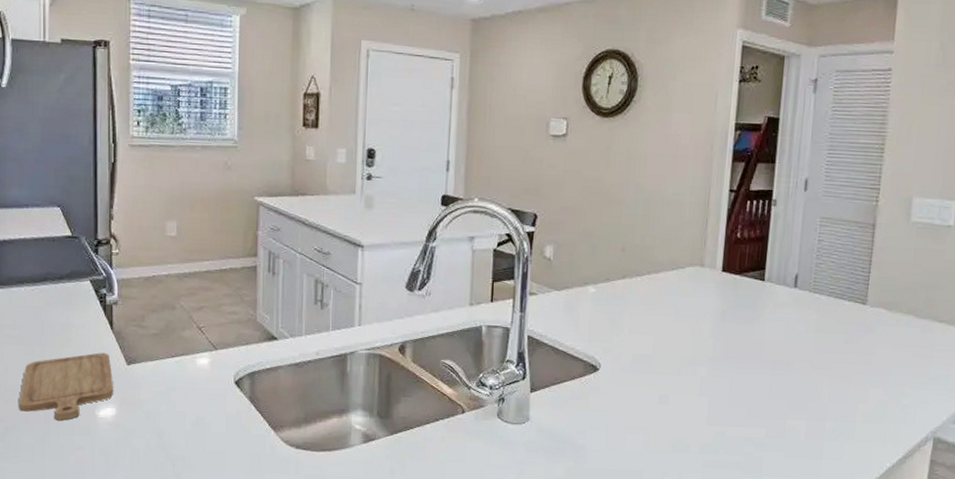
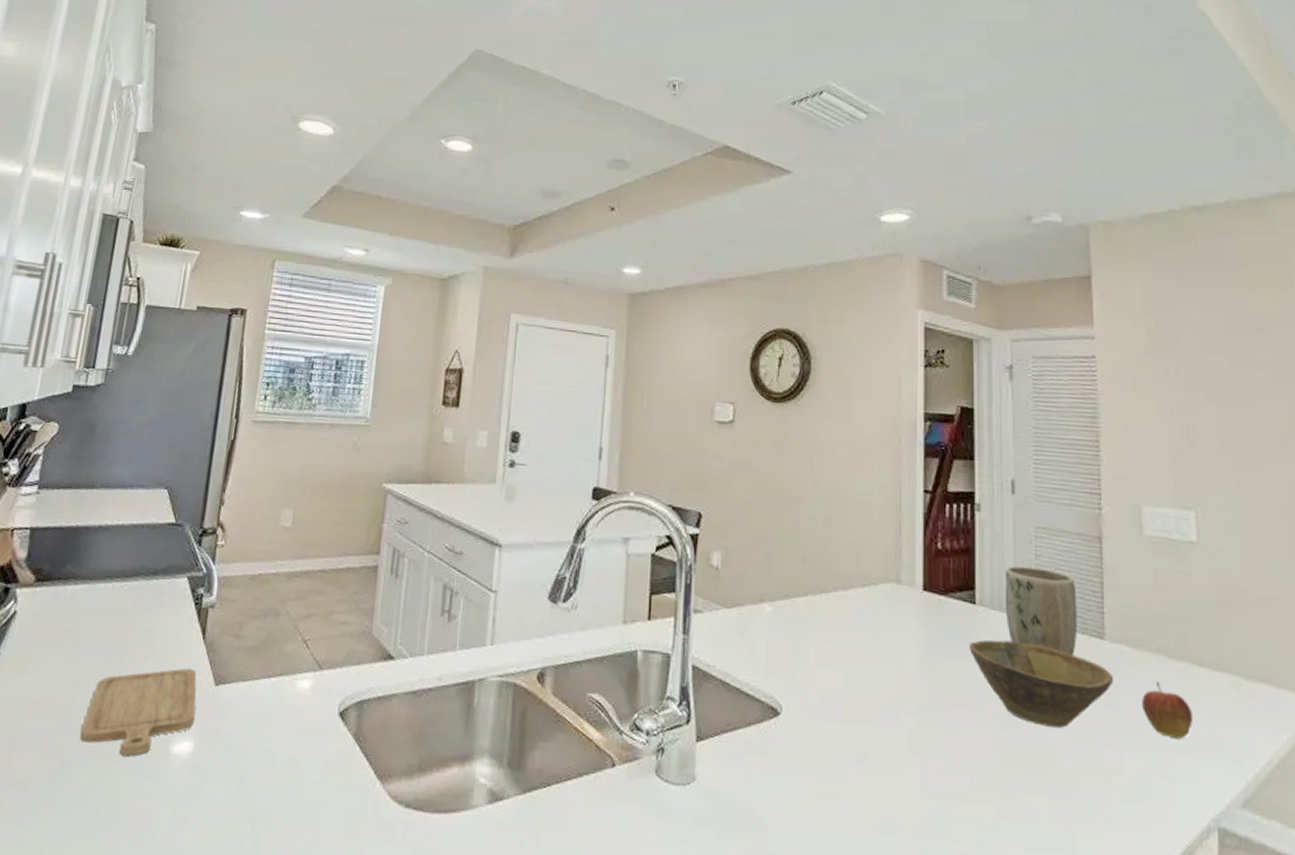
bowl: none [756,308,870,372] -> present [970,640,1114,728]
plant pot: none [788,249,849,318] -> present [1004,566,1078,656]
fruit: none [889,335,929,377] -> present [1142,681,1194,740]

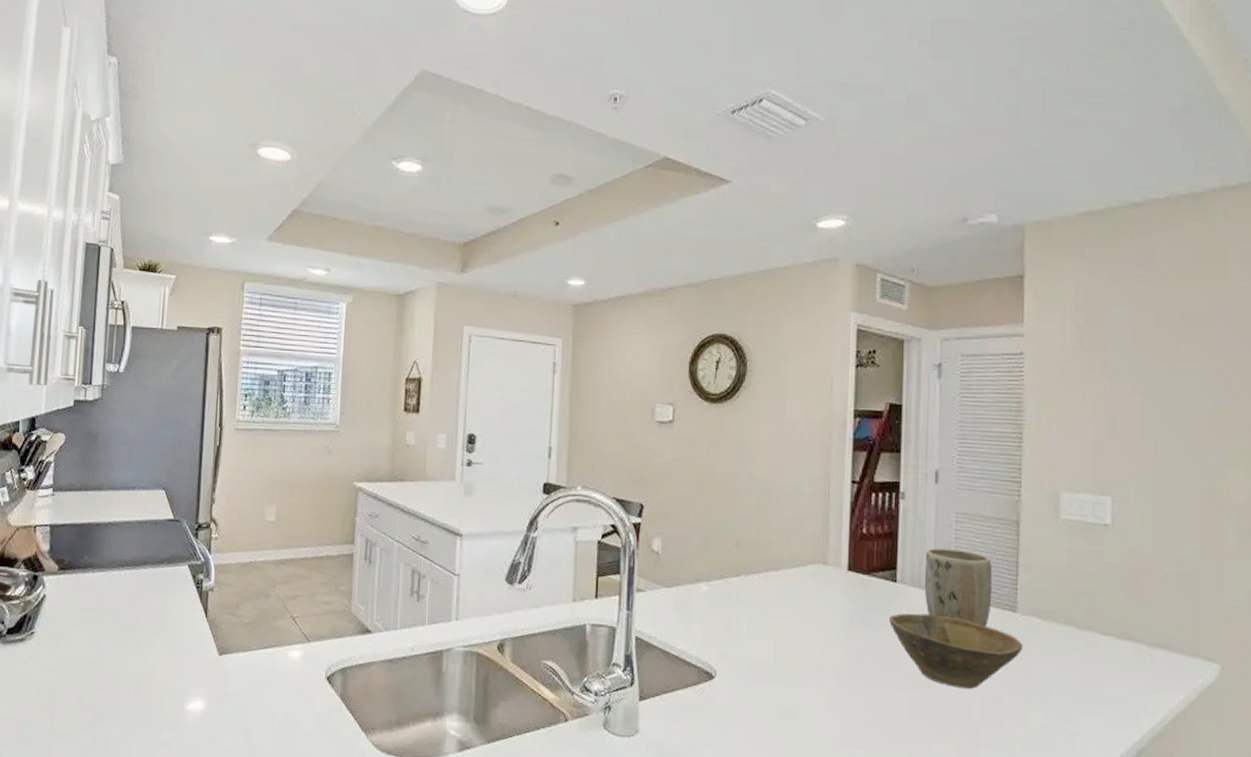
chopping board: present [79,668,197,757] -> none [108,641,205,713]
fruit: present [1142,681,1194,740] -> none [1048,649,1096,699]

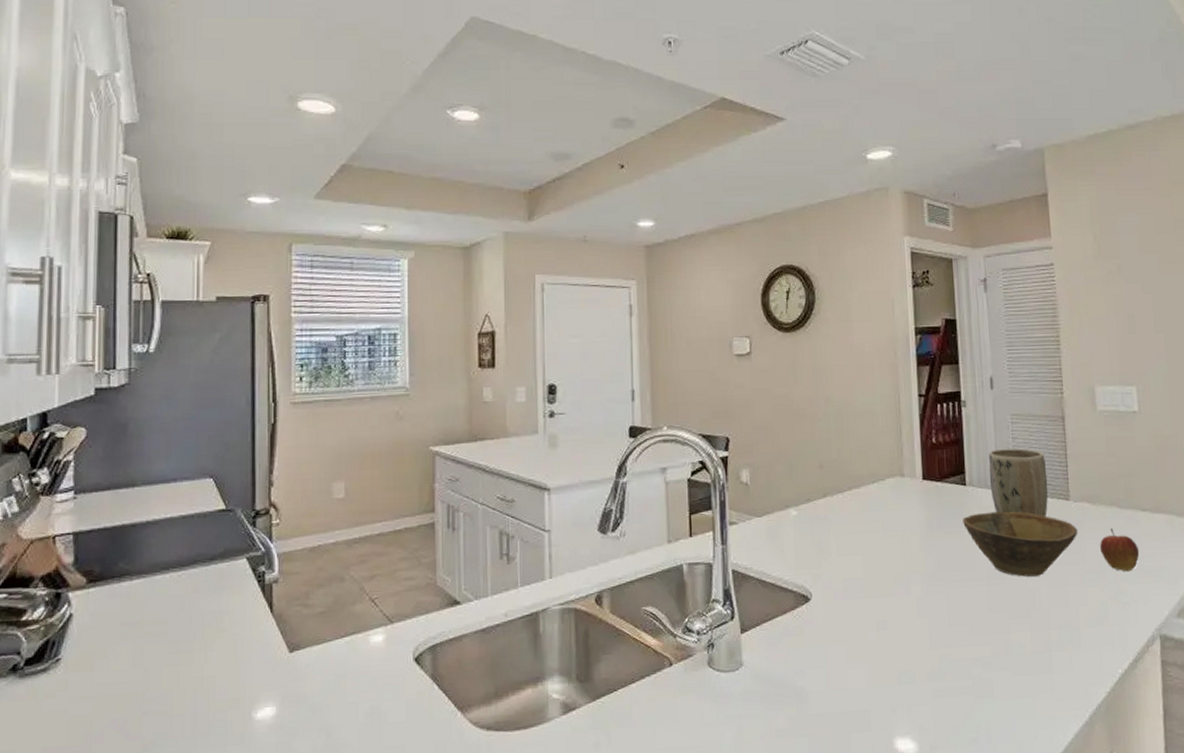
fruit: none [1048,649,1096,699] -> present [1100,528,1140,572]

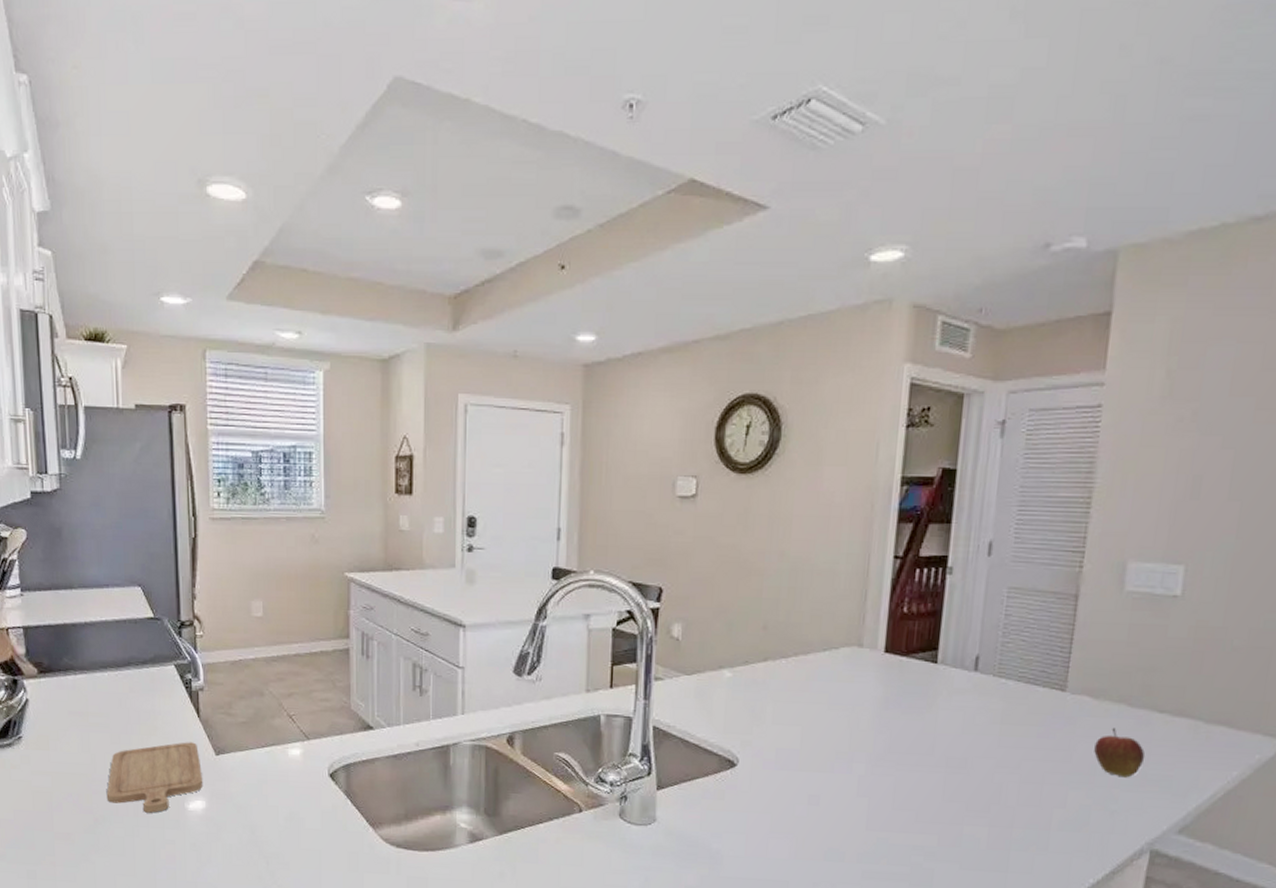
chopping board: none [159,641,274,730] -> present [106,742,203,813]
bowl: present [963,511,1078,577] -> none [926,695,1070,770]
plant pot: present [988,448,1048,517] -> none [967,625,1044,707]

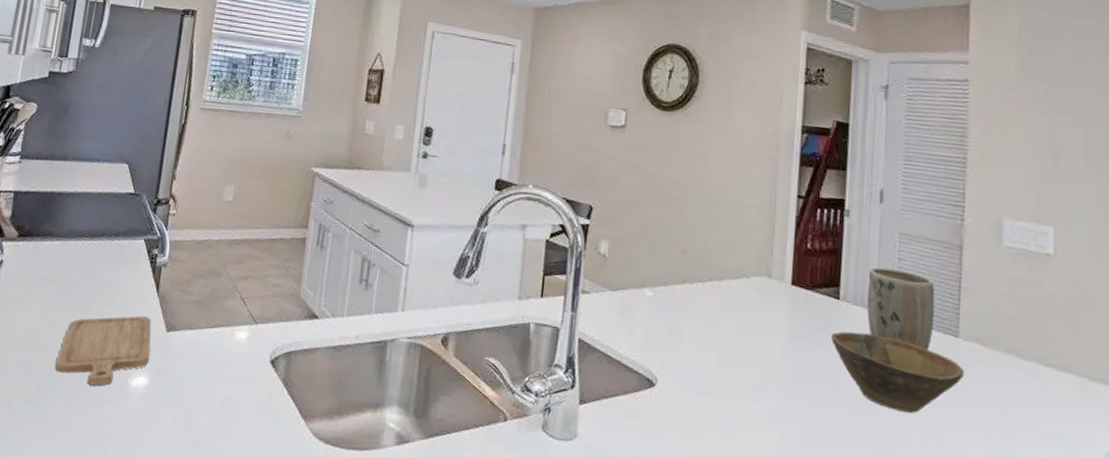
bowl: none [926,695,1070,770] -> present [831,331,965,413]
plant pot: none [967,625,1044,707] -> present [866,267,935,351]
fruit: present [1094,727,1145,778] -> none [990,377,1038,431]

